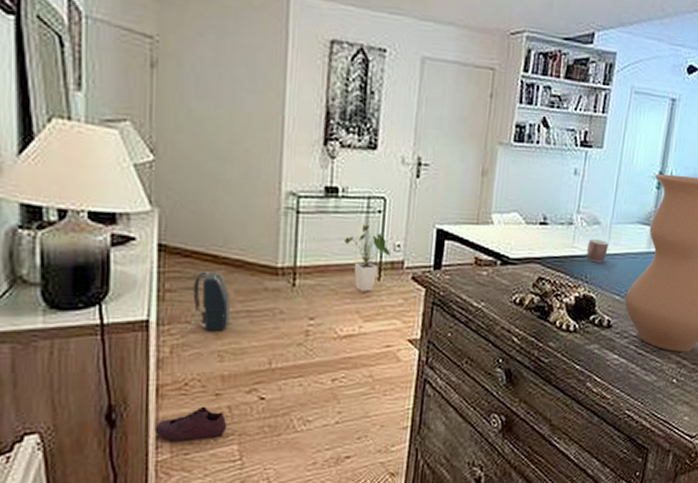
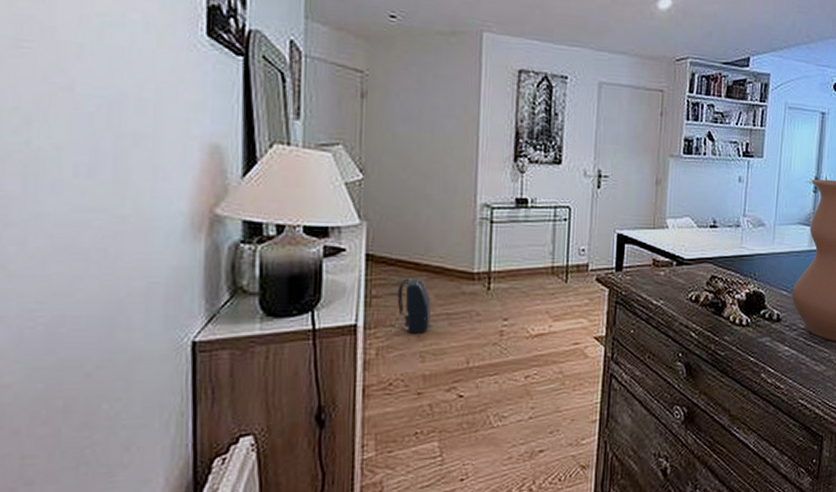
shoe: present [154,406,227,442] -> none [360,405,429,440]
house plant: present [345,224,390,292] -> none [534,231,576,293]
mug: present [586,238,609,263] -> none [753,239,774,261]

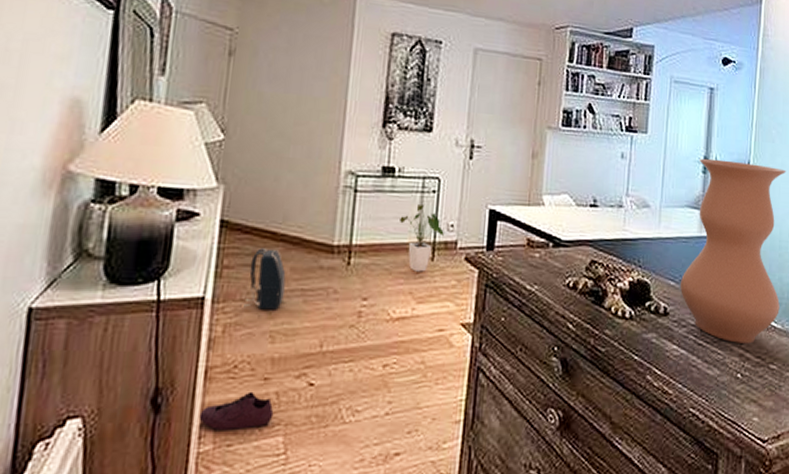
shoe: none [360,405,429,440] -> present [198,391,274,431]
house plant: none [534,231,576,293] -> present [400,203,444,272]

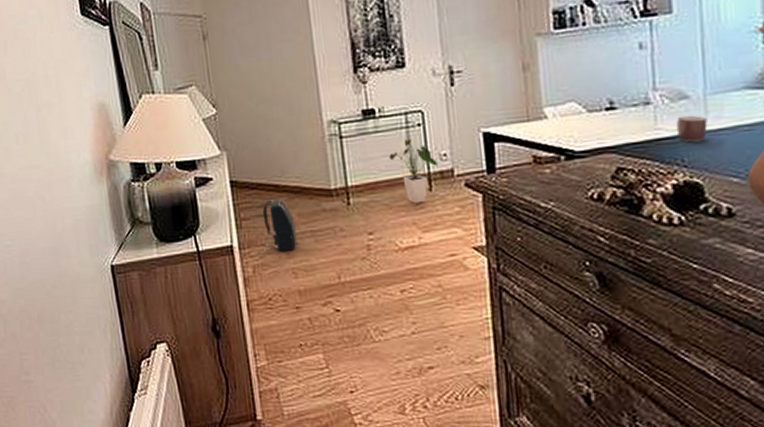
shoe: present [198,391,274,431] -> none [250,318,311,351]
mug: none [637,221,660,247] -> present [675,115,708,143]

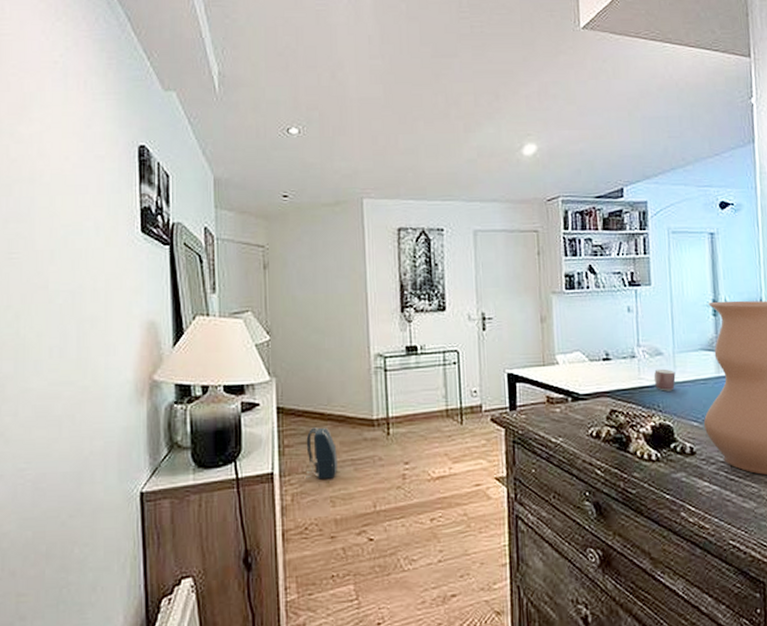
house plant: present [389,138,438,204] -> none [428,375,469,436]

